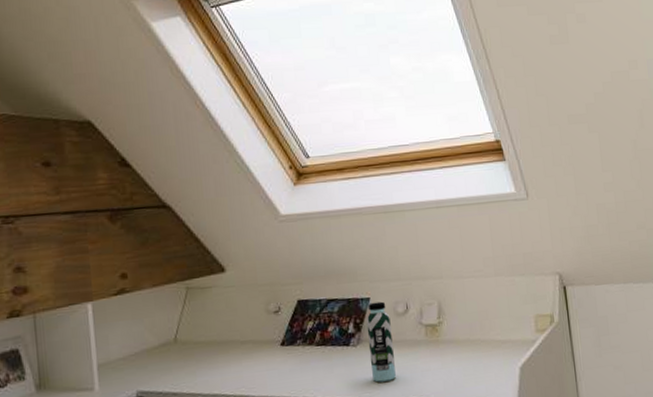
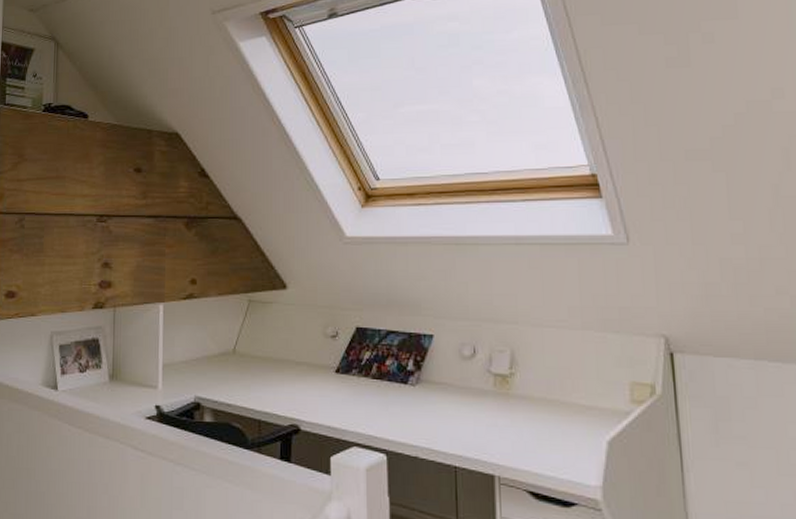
water bottle: present [366,301,396,382] -> none [427,340,457,430]

